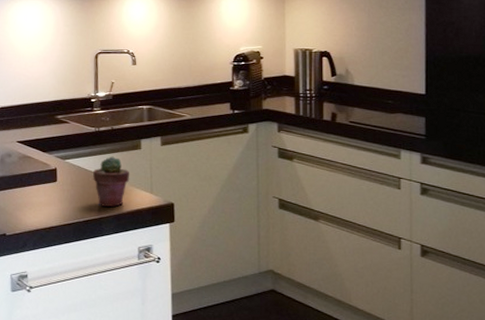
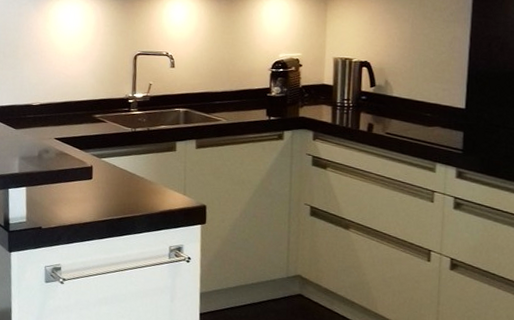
potted succulent: present [93,156,130,208] -> none [128,157,164,207]

